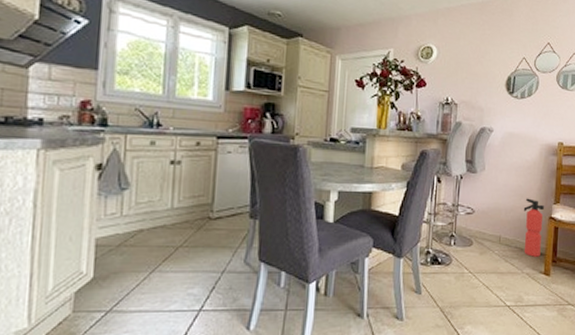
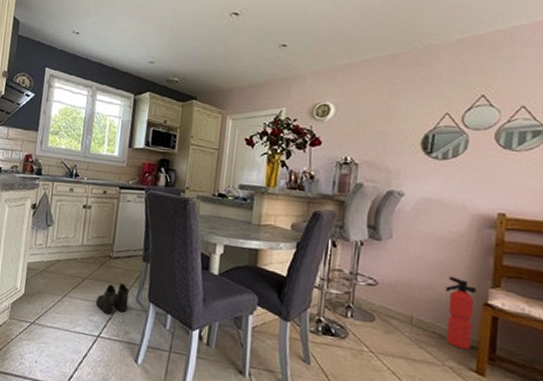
boots: none [194,246,236,283] -> present [95,283,130,314]

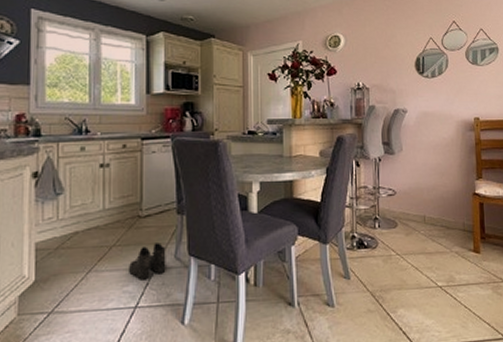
fire extinguisher: present [445,276,476,350] -> none [445,175,468,235]

